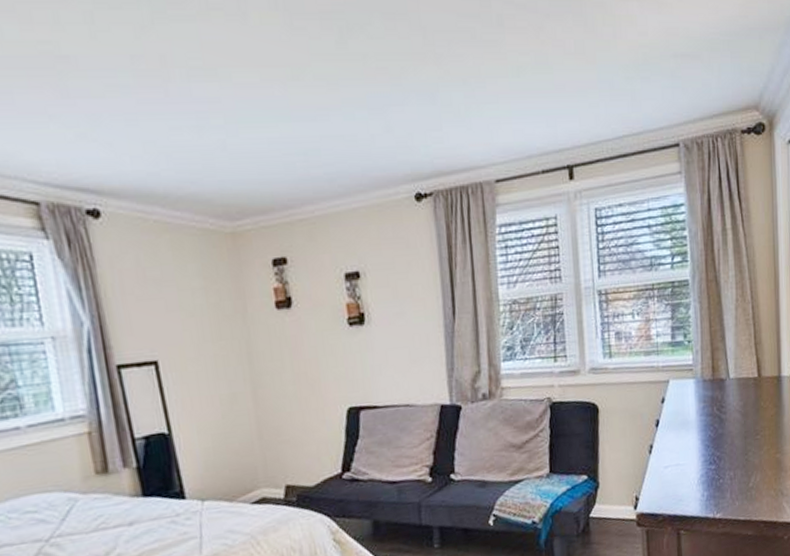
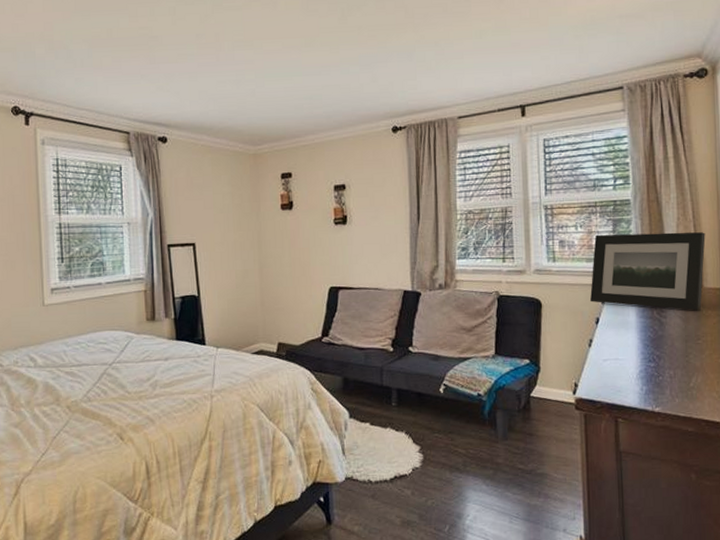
picture frame: none [649,314,763,404] -> present [589,232,706,311]

